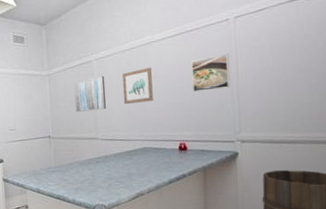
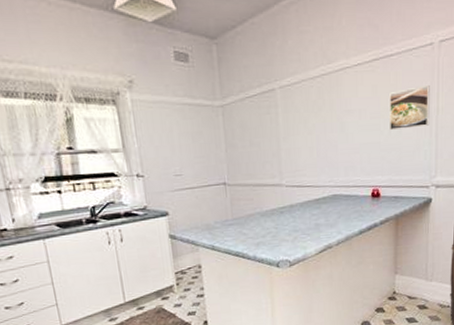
wall art: present [73,76,107,112] -> none [253,109,293,153]
wall art: present [122,67,153,105] -> none [311,100,346,145]

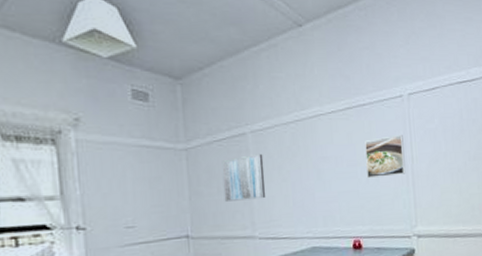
wall art: none [253,109,293,153] -> present [221,154,266,202]

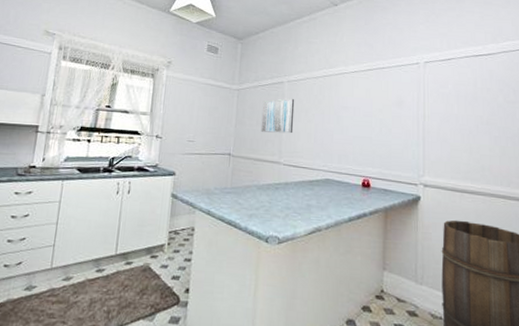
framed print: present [365,134,406,179] -> none [381,94,417,130]

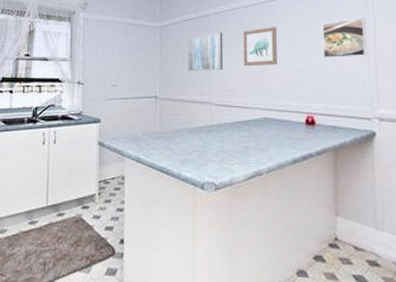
wall art: none [312,97,342,132] -> present [243,27,277,67]
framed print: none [381,94,417,130] -> present [322,16,367,59]

